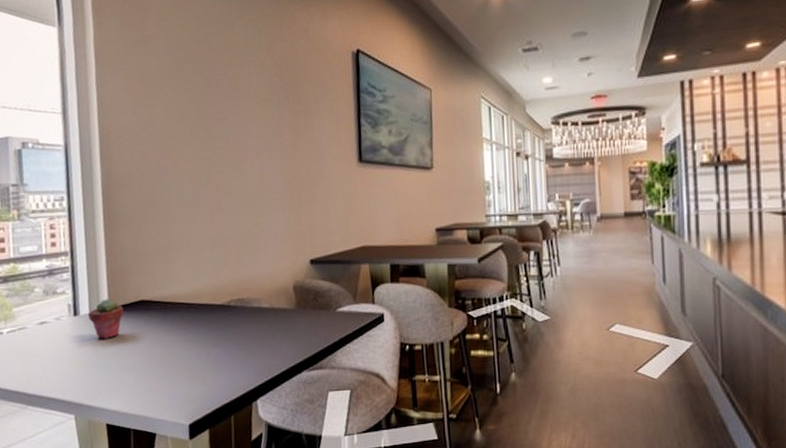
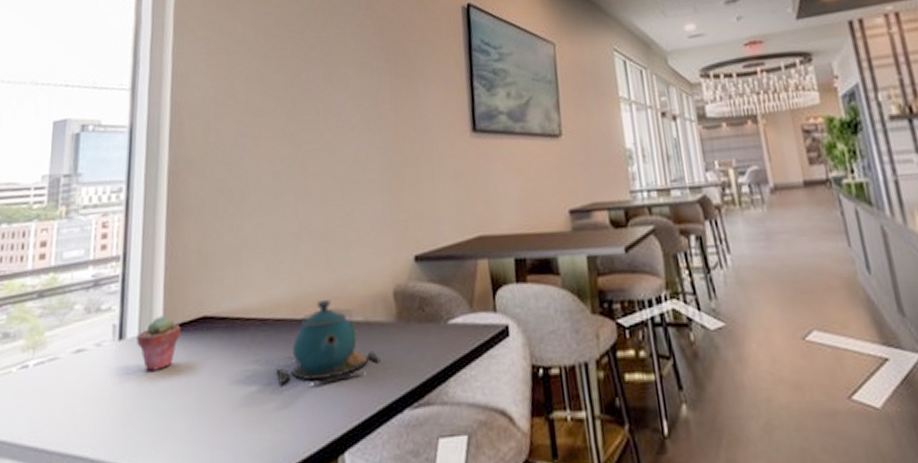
teapot: none [202,291,284,353] -> present [276,300,381,386]

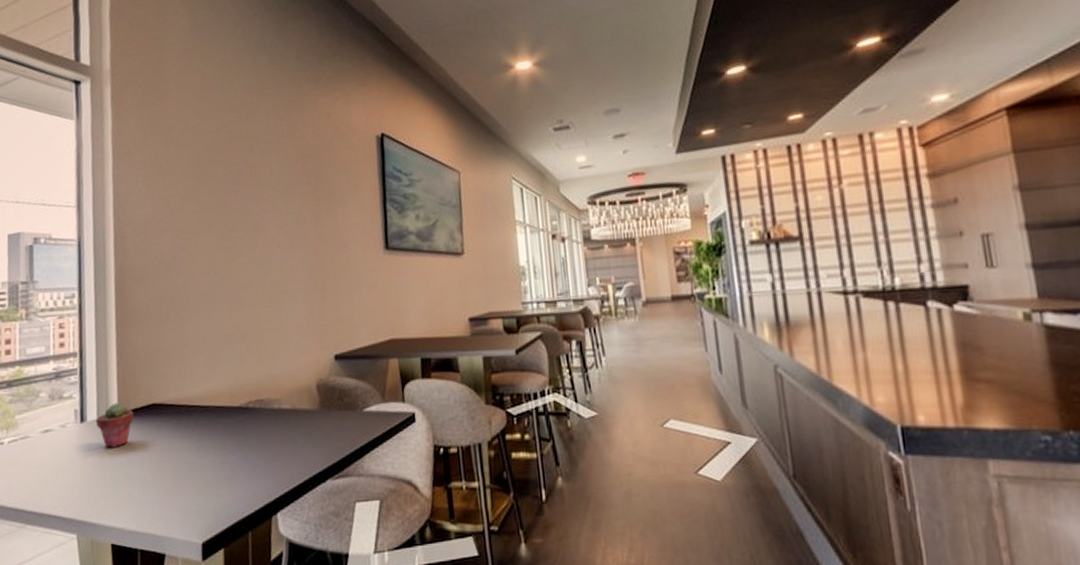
teapot: present [276,300,381,386] -> none [217,391,306,460]

